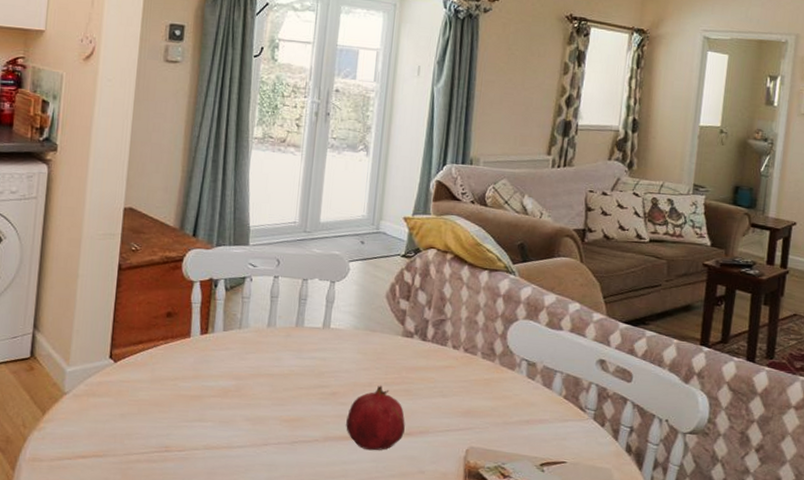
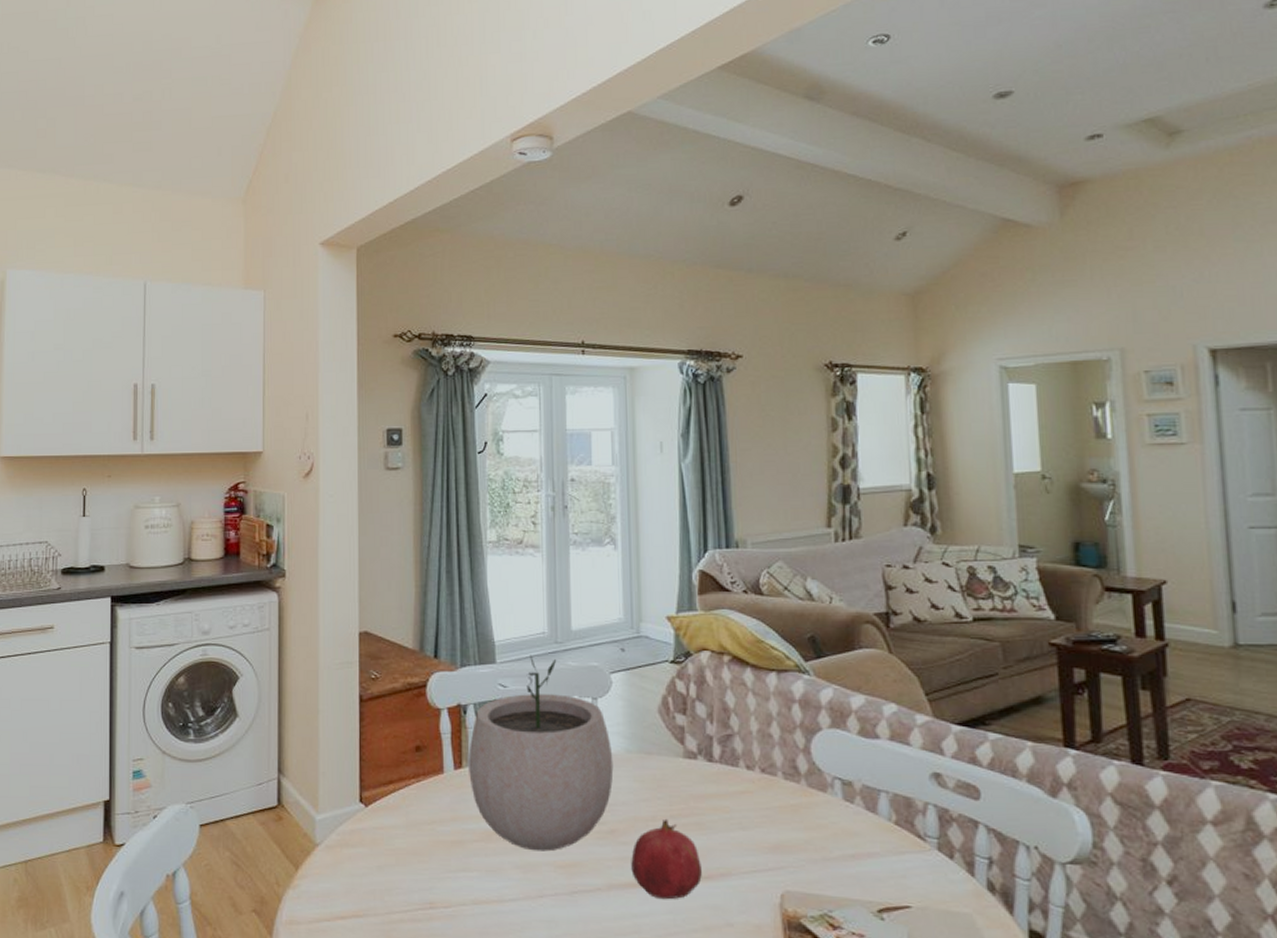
plant pot: none [213,240,343,408] -> present [469,655,614,852]

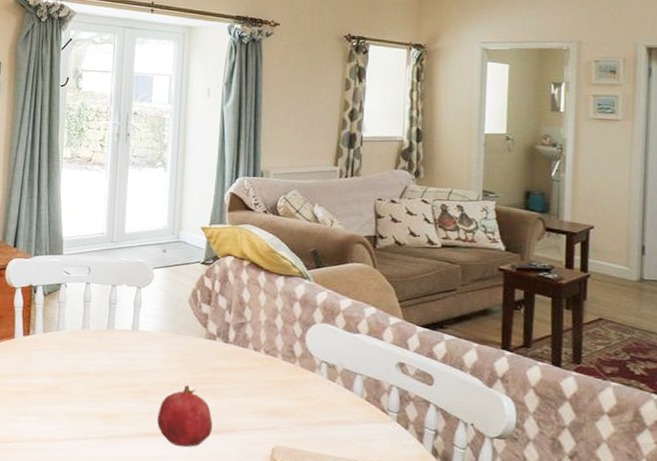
plant pot: present [469,655,614,852] -> none [34,250,150,404]

